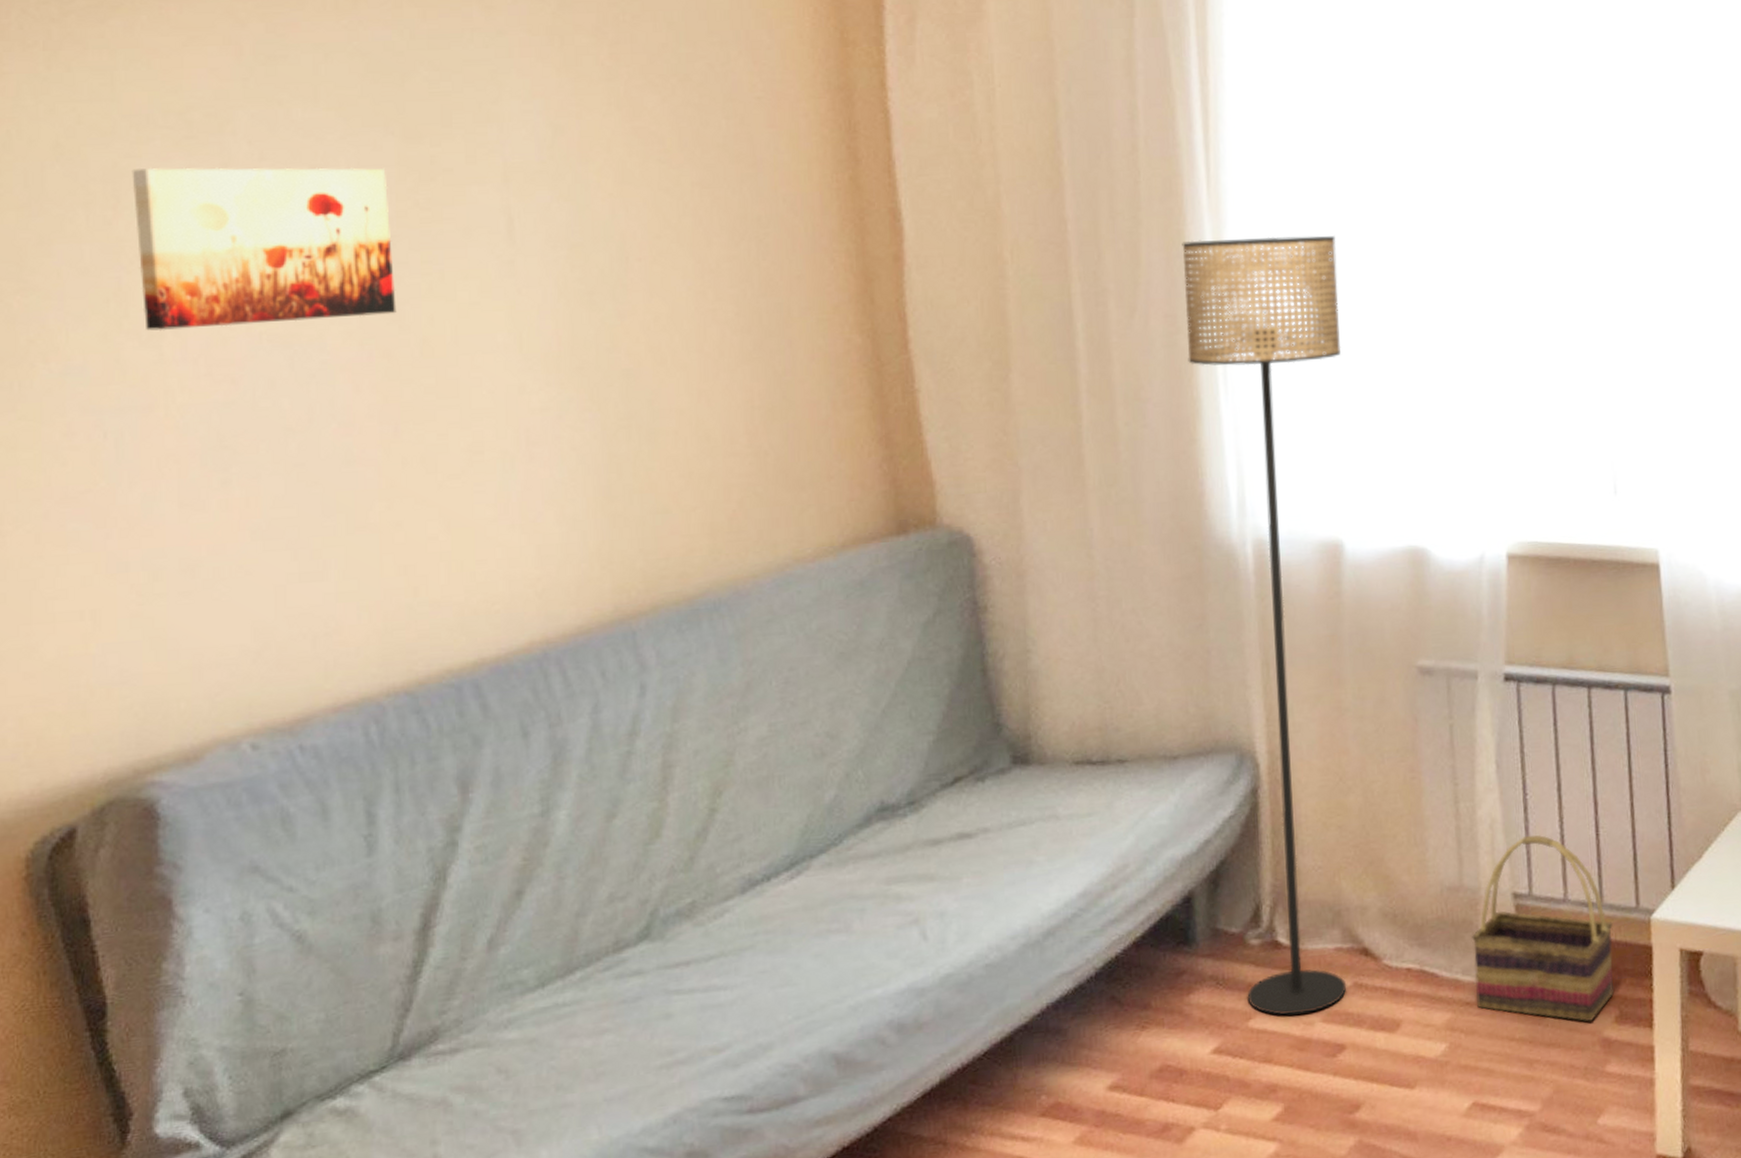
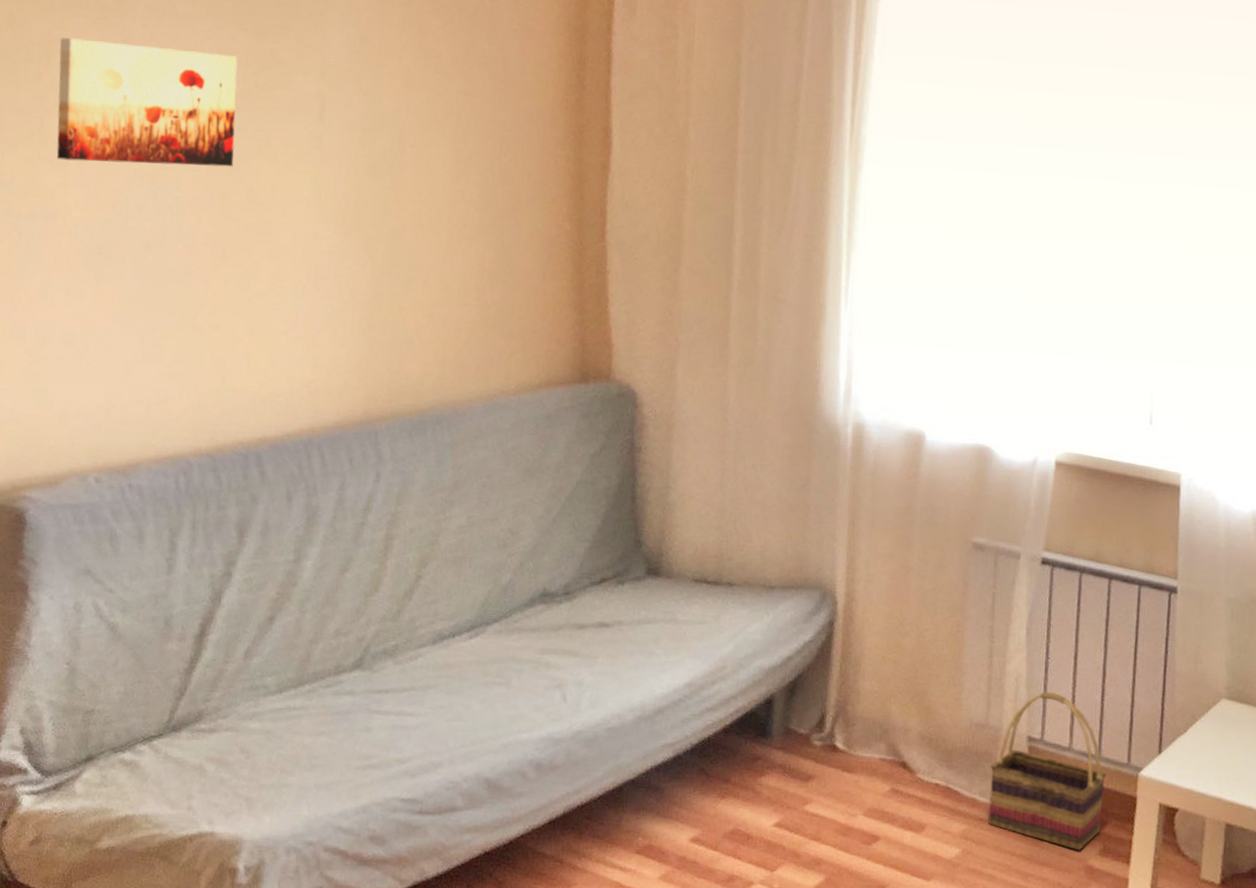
floor lamp: present [1182,235,1347,1016] -> none [806,178,948,807]

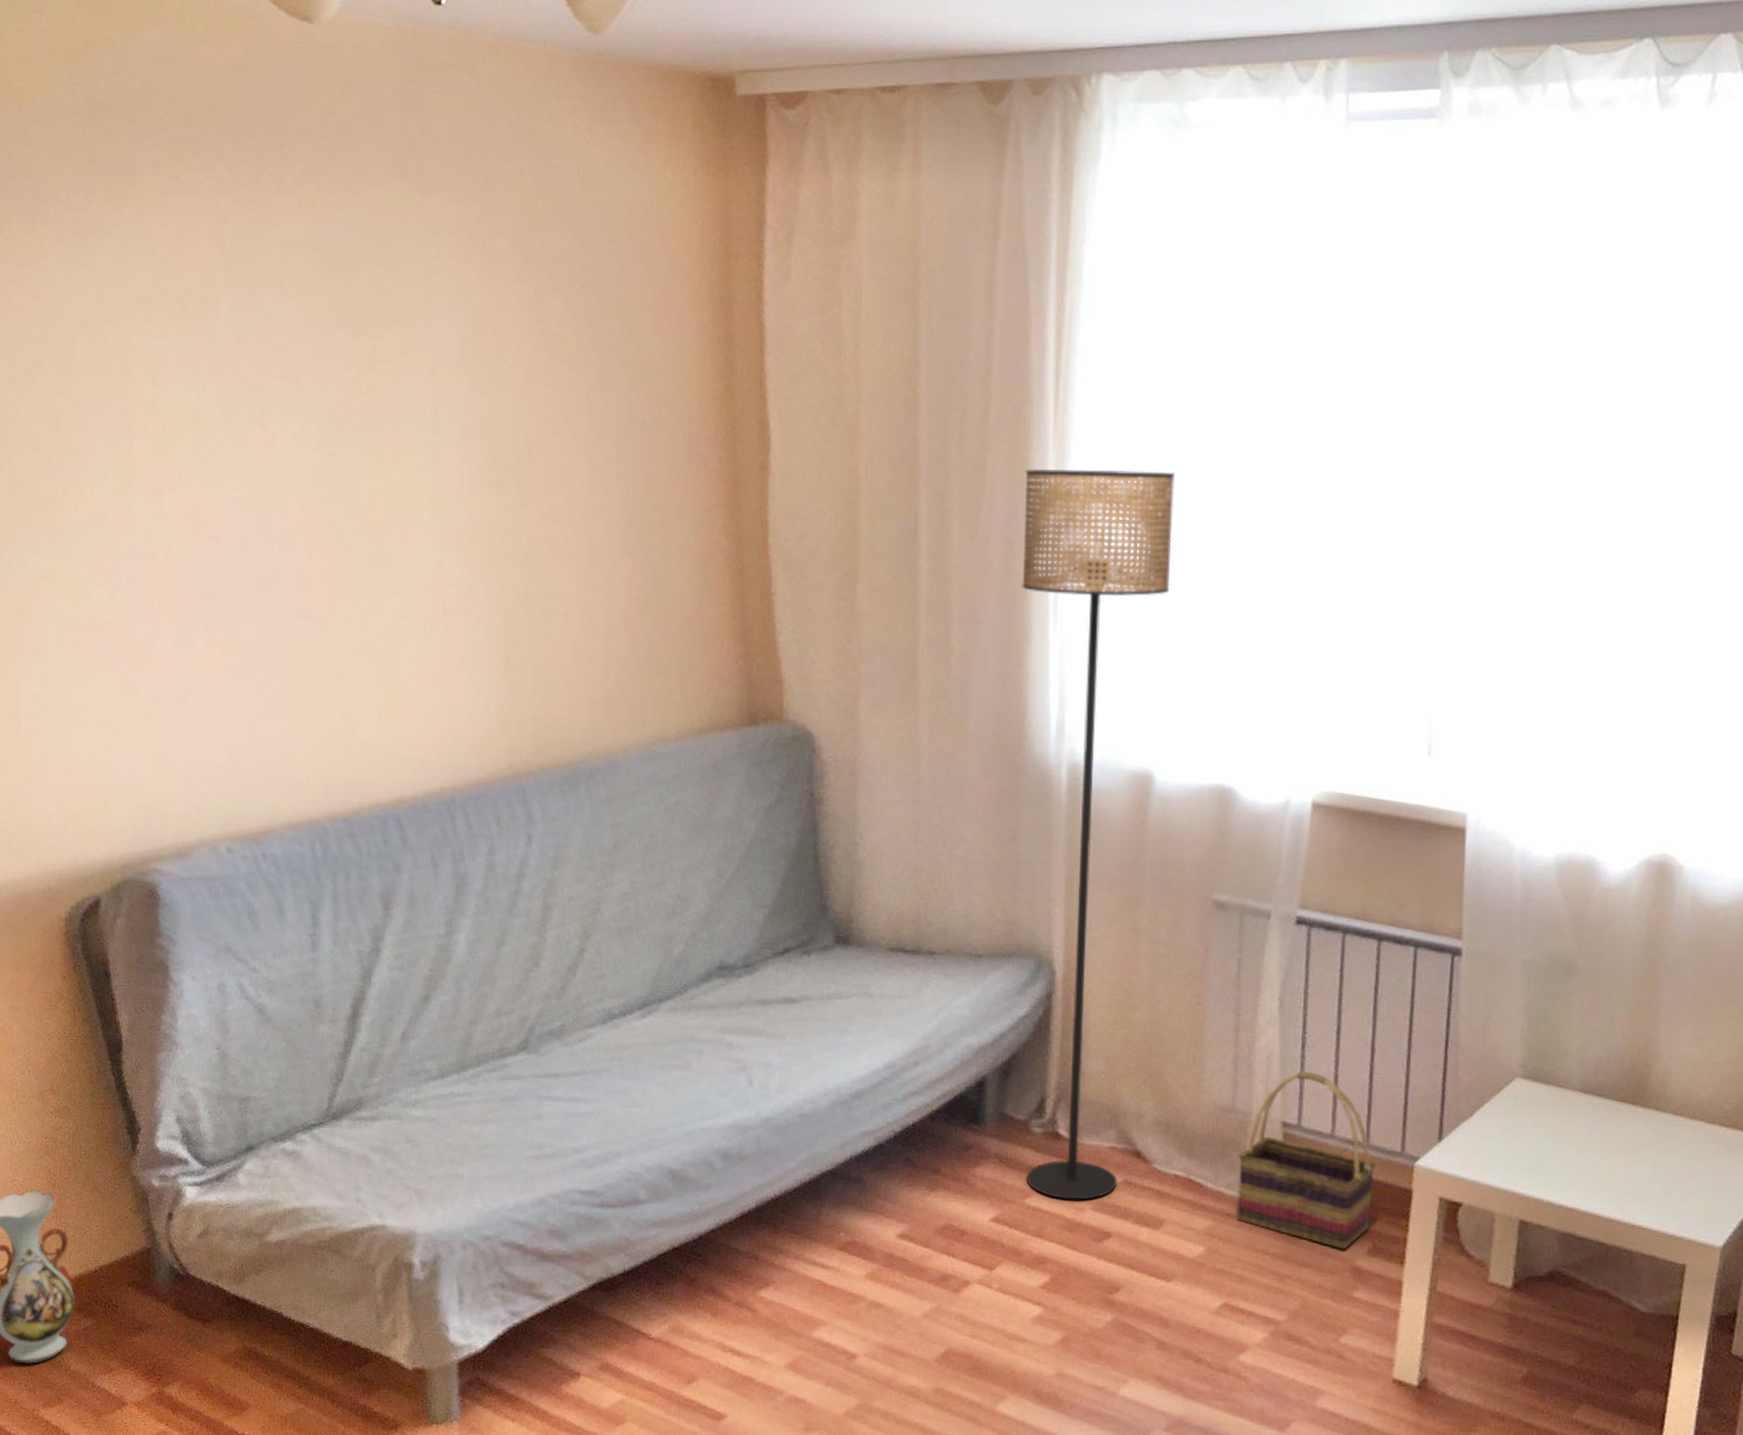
wall art: present [57,37,238,167] -> none [140,345,343,490]
floor lamp: none [806,178,948,807] -> present [1022,468,1176,1200]

